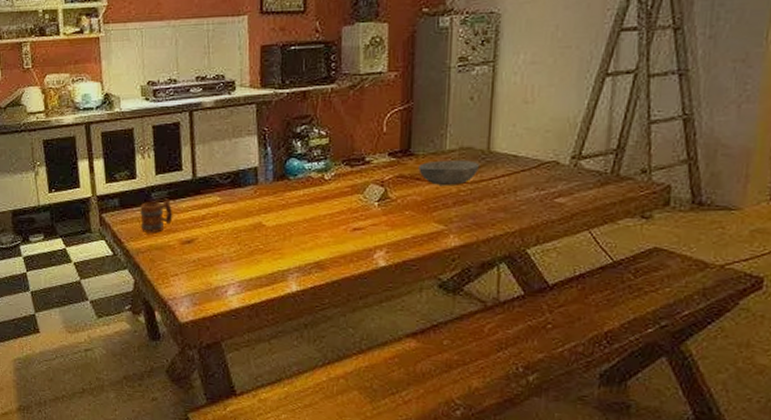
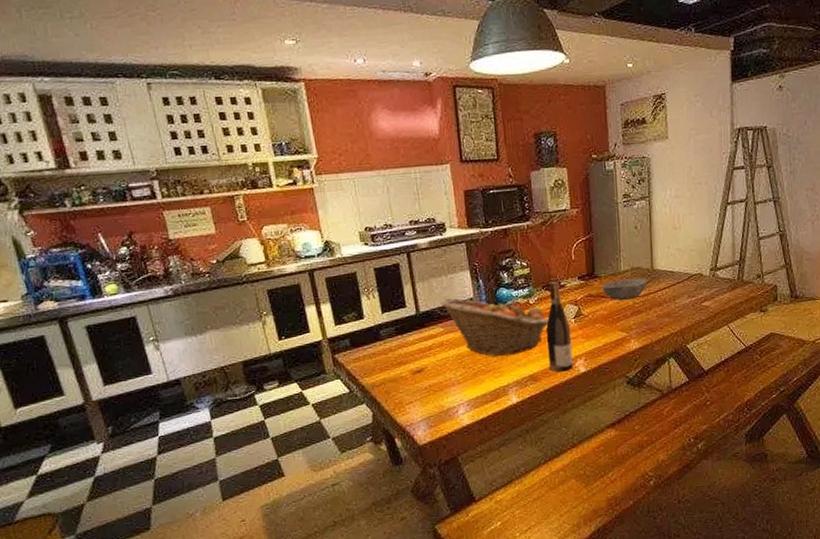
mug: present [140,200,173,233] -> none [371,335,403,368]
fruit basket: none [221,165,346,237] -> present [441,298,549,357]
wine bottle: none [340,157,372,263] -> present [545,282,573,372]

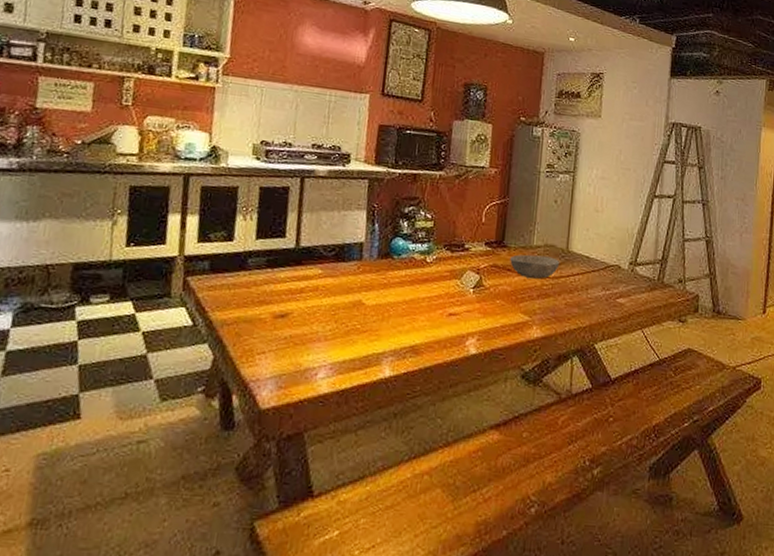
fruit basket: present [441,298,549,357] -> none [326,236,444,318]
wine bottle: present [545,282,573,372] -> none [435,242,468,349]

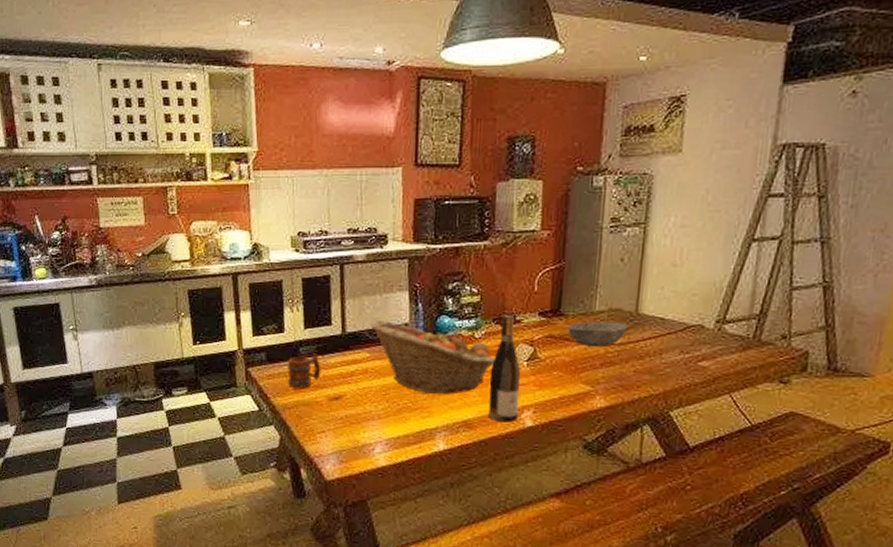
mug: none [230,267,269,303] -> present [287,355,321,388]
fruit basket: none [326,236,444,318] -> present [371,320,495,395]
wine bottle: none [435,242,468,349] -> present [488,315,521,422]

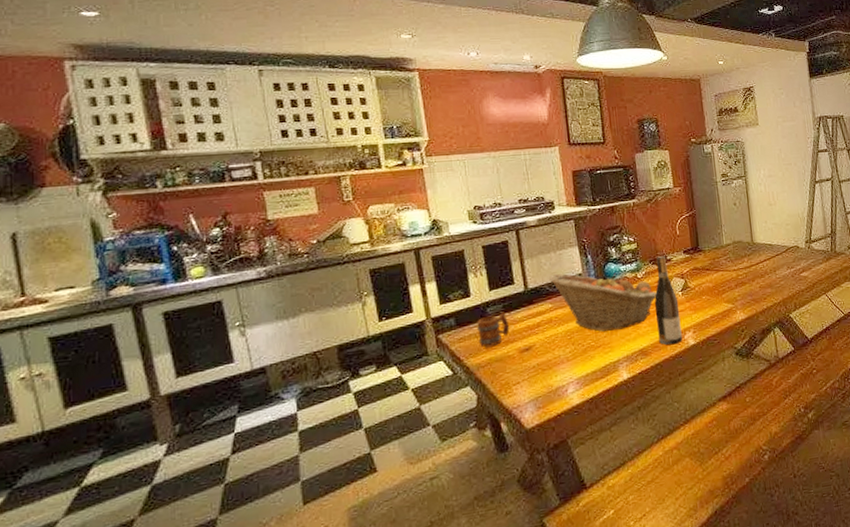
bowl: present [568,321,628,347] -> none [707,251,749,273]

